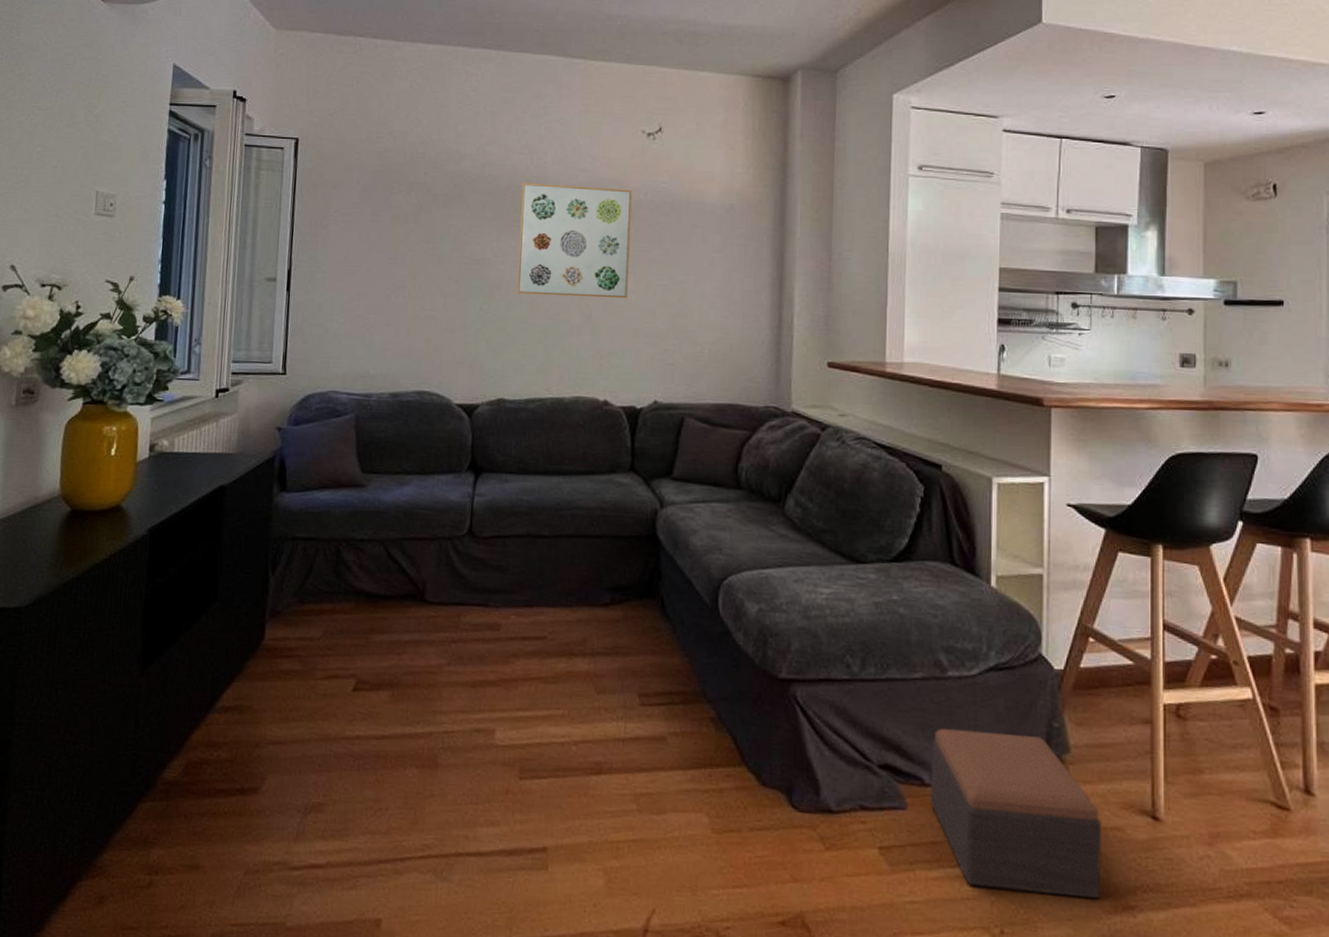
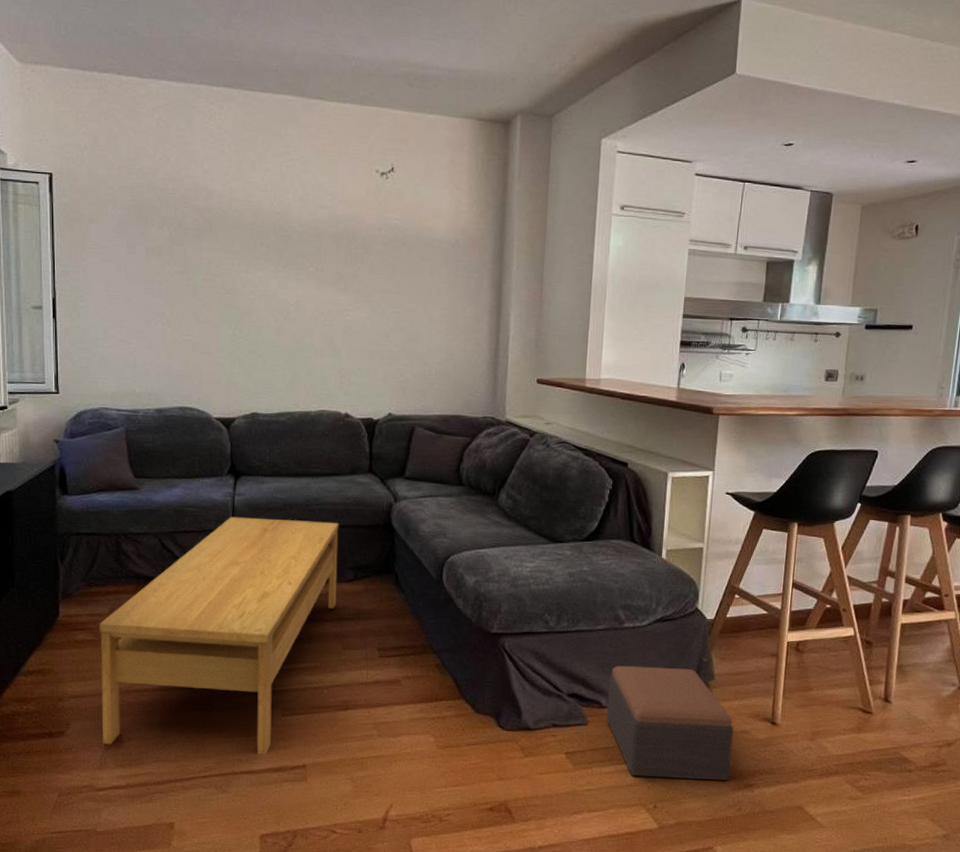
coffee table: none [302,521,594,832] -> present [99,516,339,756]
wall art: present [517,183,632,299] -> none [265,219,367,325]

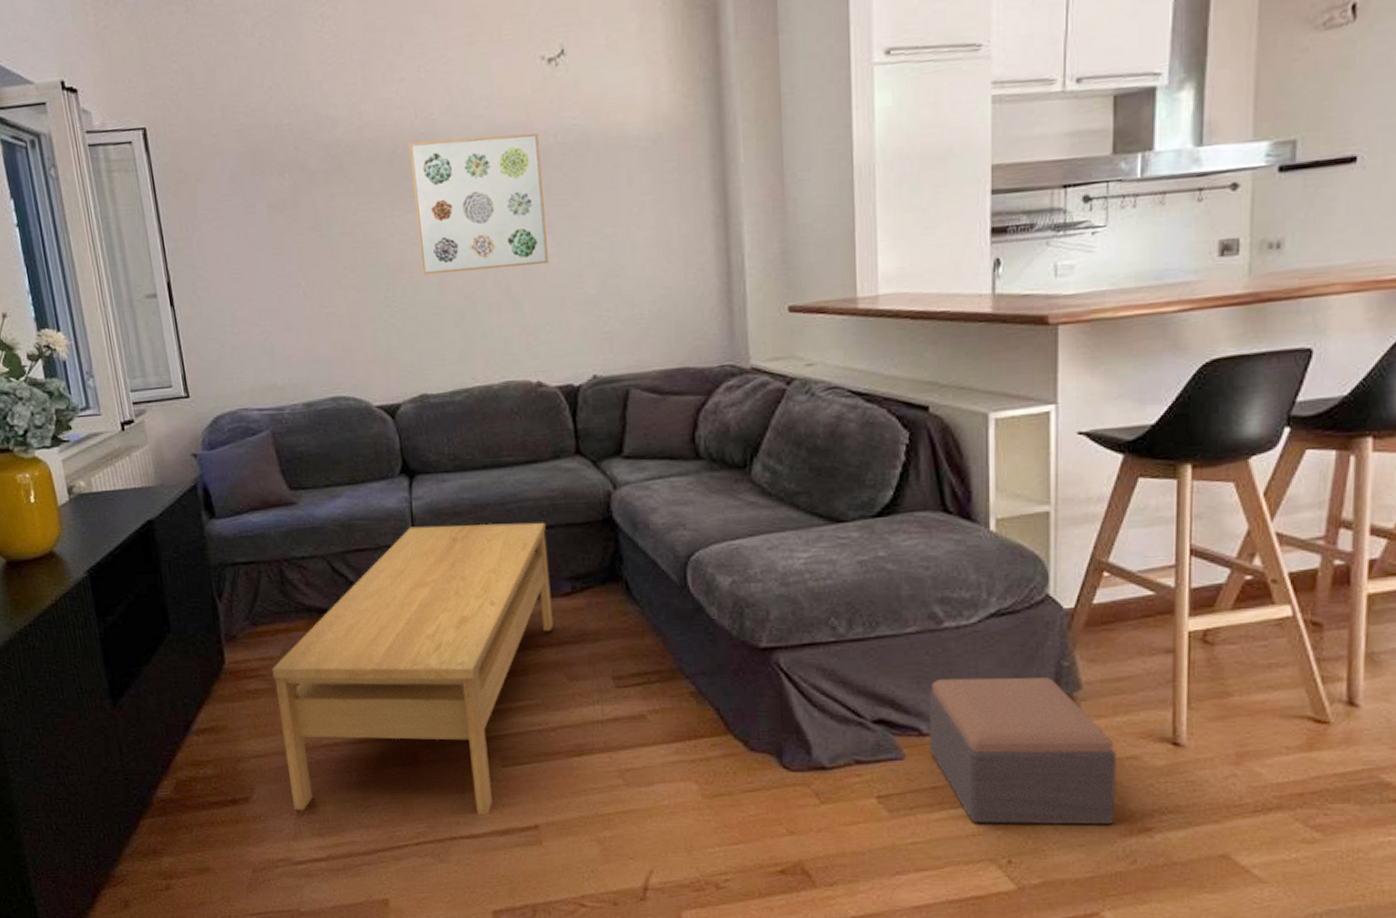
wall art: none [265,219,367,325] -> present [408,132,548,275]

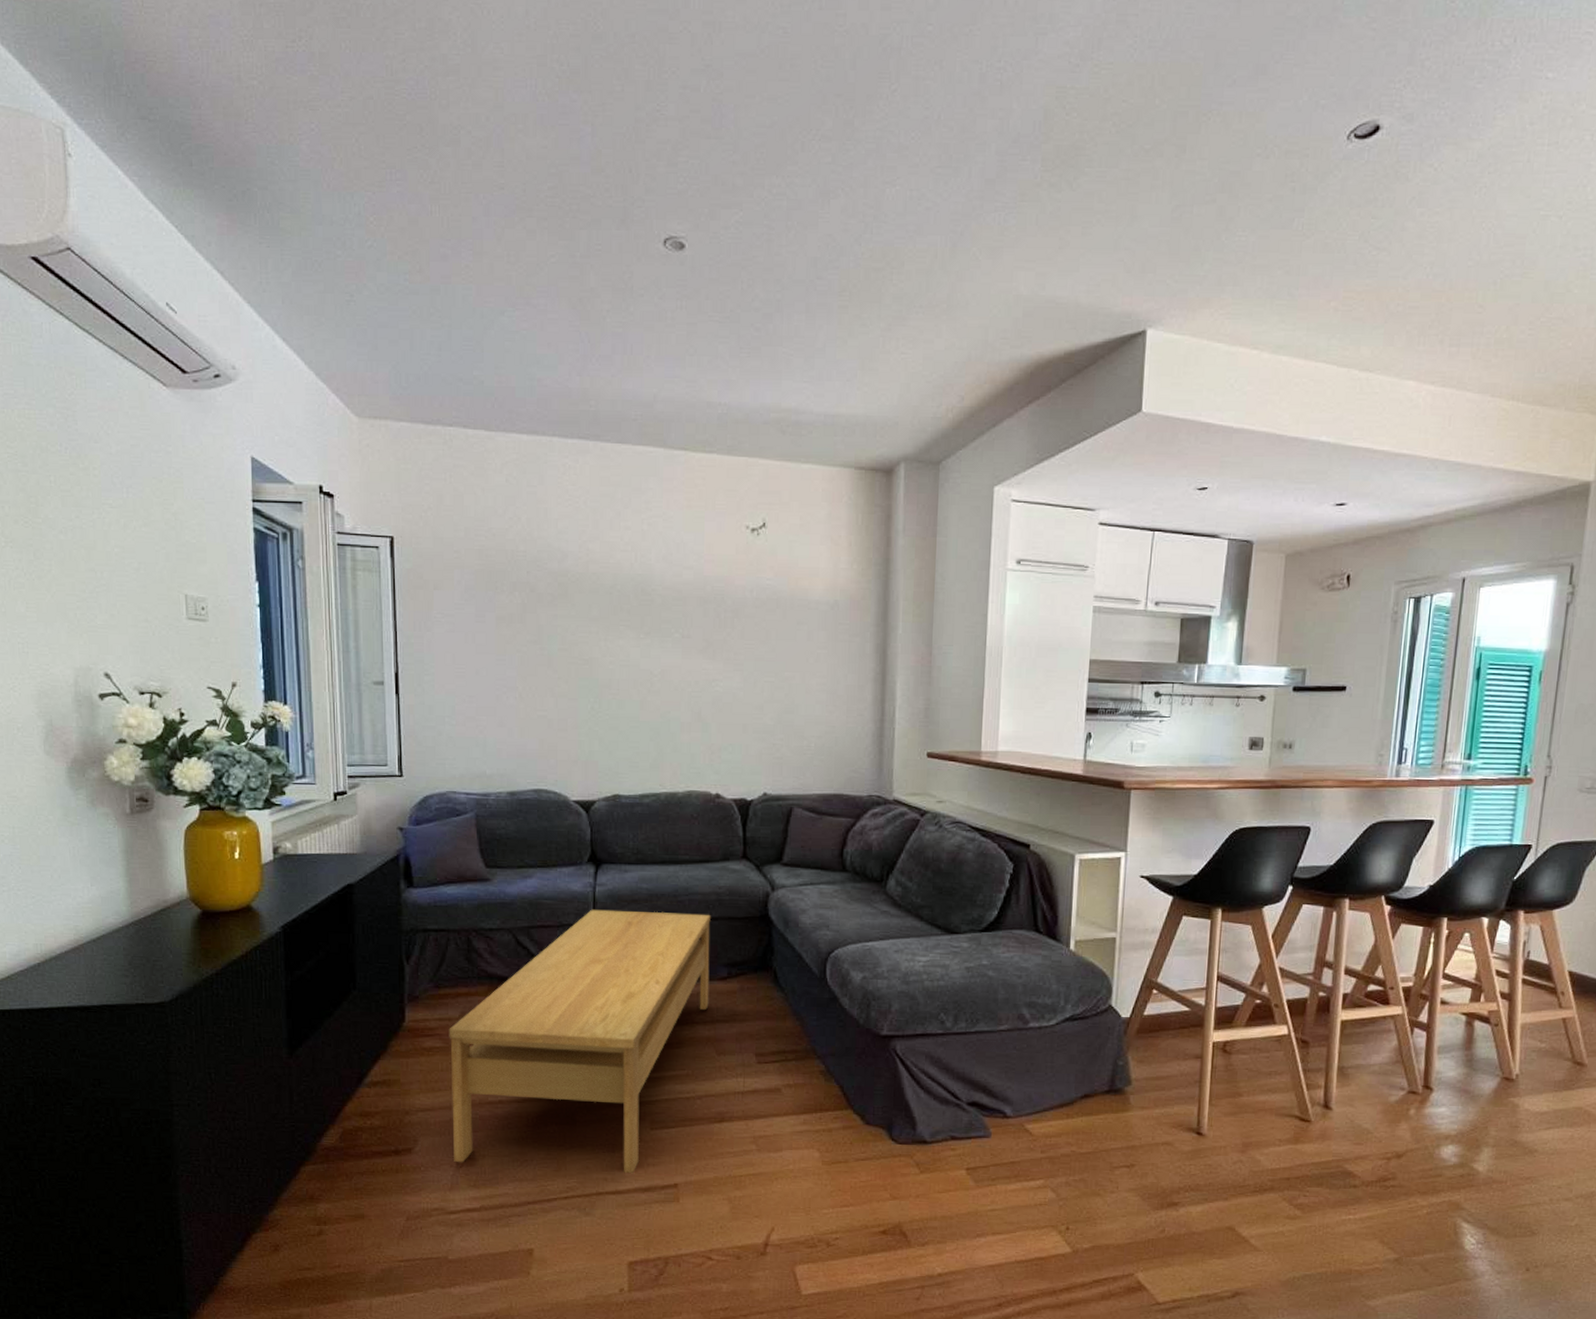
wall art: present [408,132,548,275] -> none [627,581,737,696]
footstool: present [928,677,1116,825] -> none [1010,1070,1154,1198]

